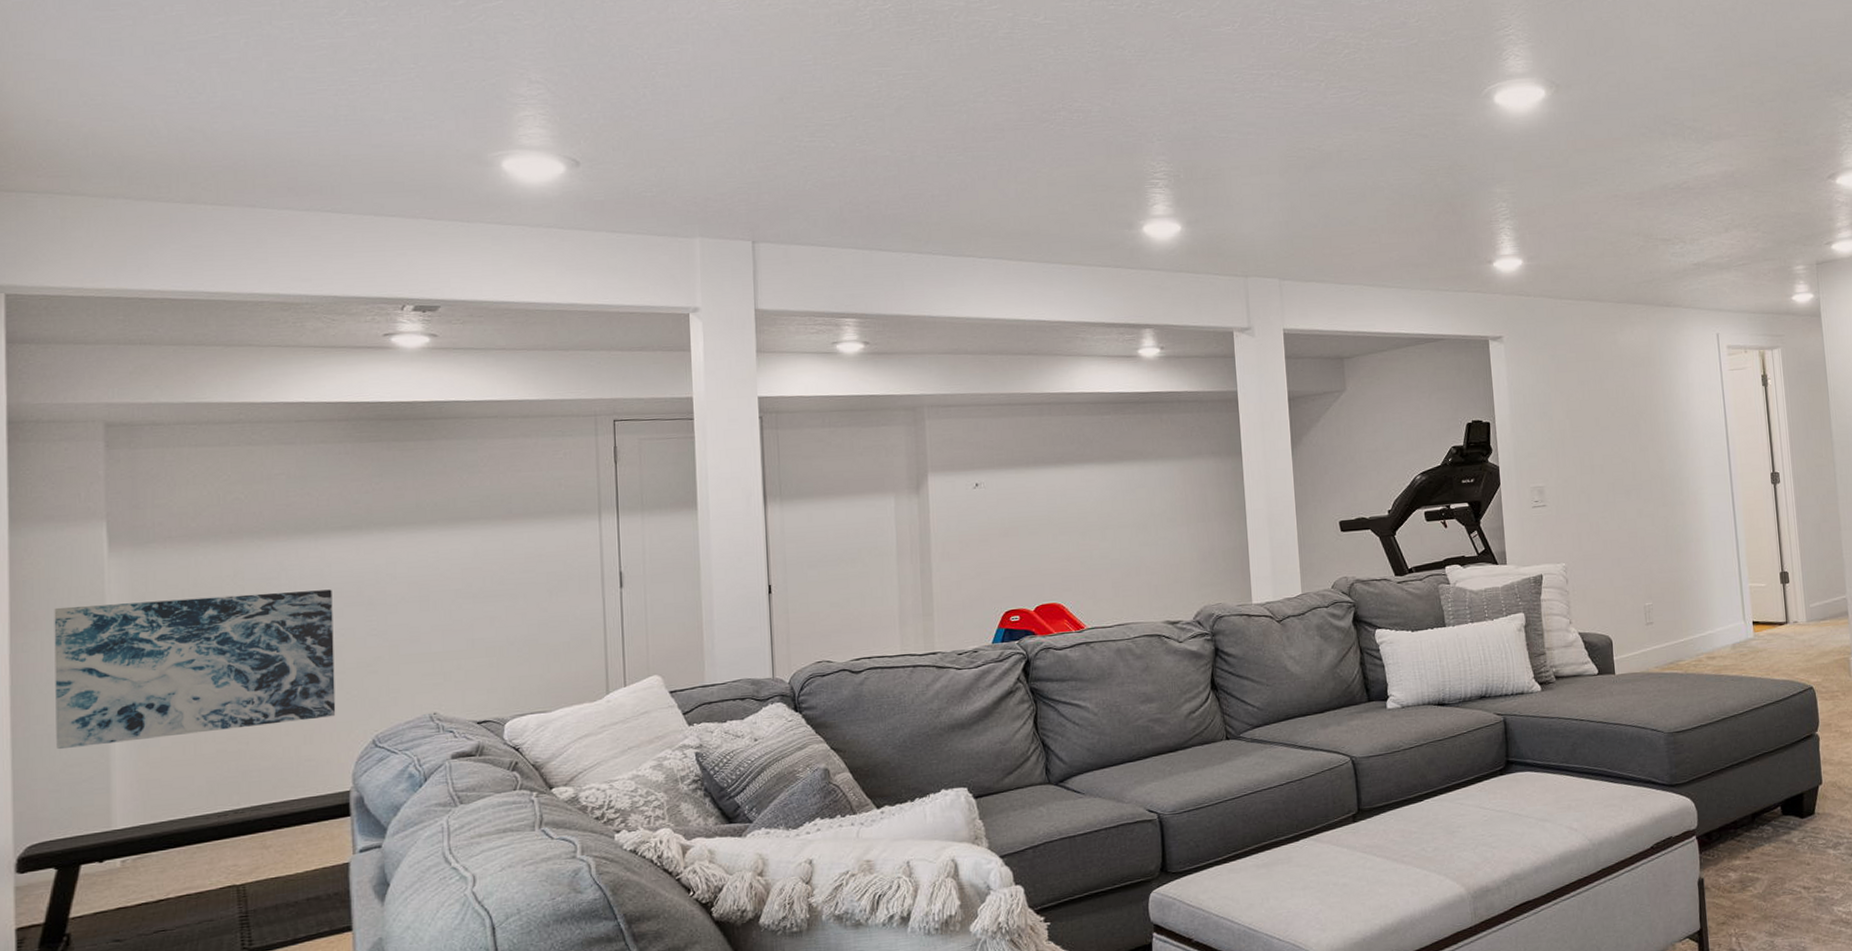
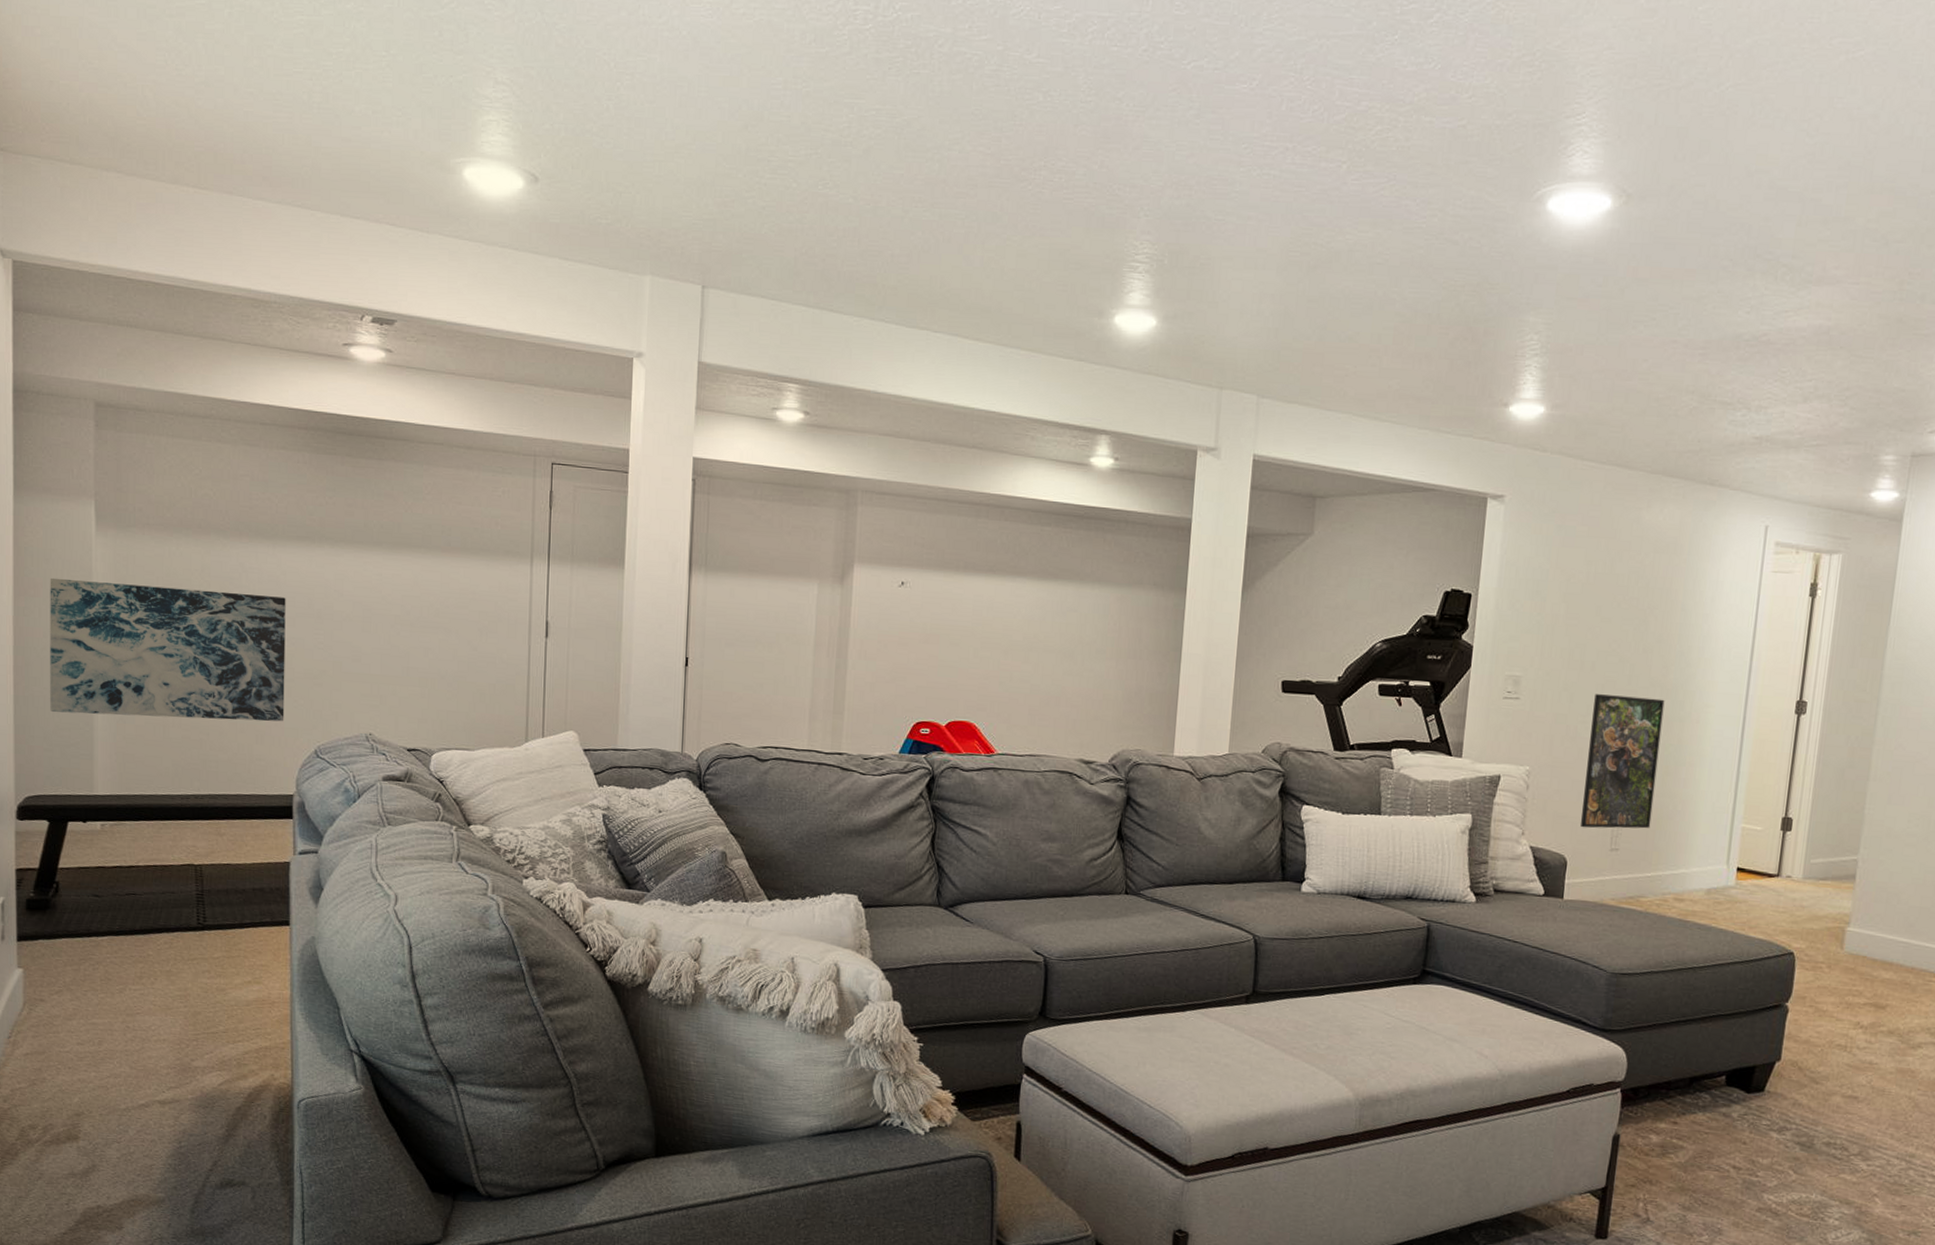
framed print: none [1608,488,1675,609] -> present [1580,694,1665,829]

